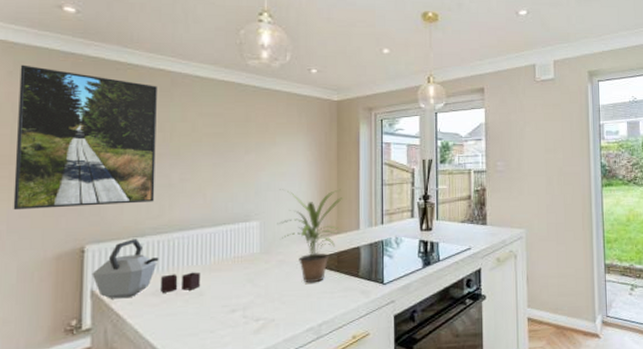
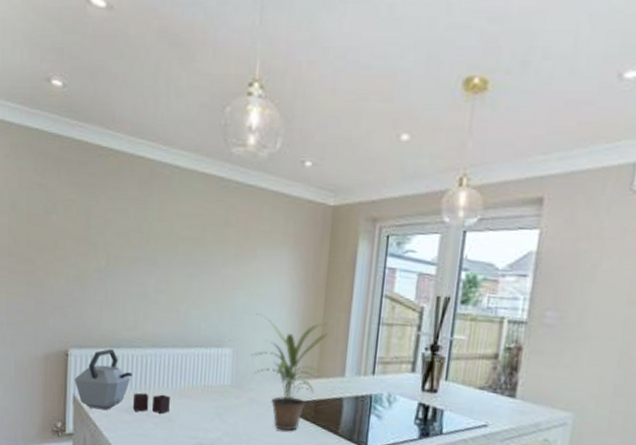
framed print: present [13,64,157,211] -> none [11,147,137,312]

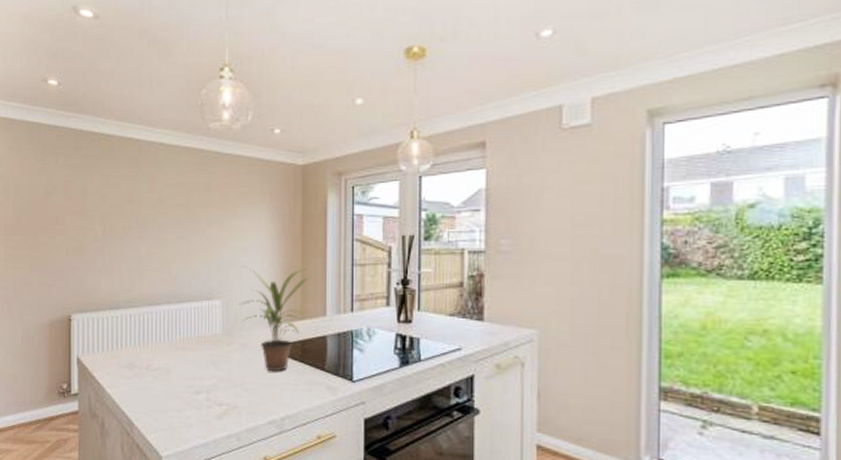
kettle: present [74,349,170,414] -> none [77,311,167,368]

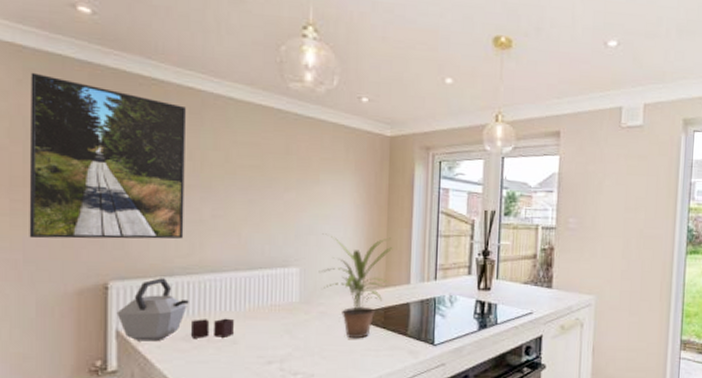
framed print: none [17,140,126,278] -> present [29,72,186,239]
kettle: none [77,311,167,368] -> present [116,278,234,342]

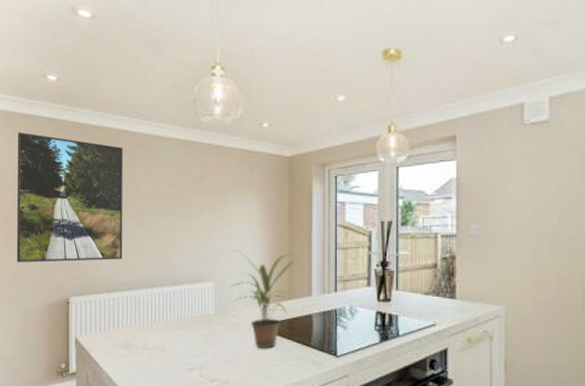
kettle: present [116,278,234,342] -> none [75,293,162,348]

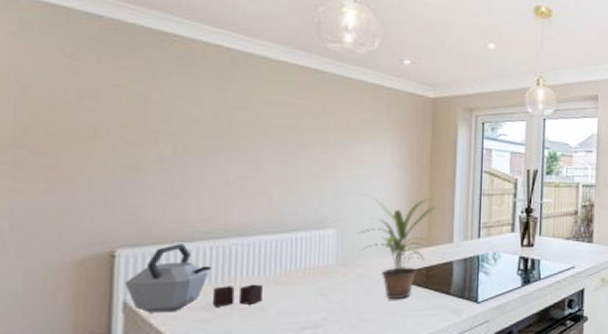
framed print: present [16,132,123,263] -> none [18,24,212,204]
kettle: none [75,293,162,348] -> present [124,244,262,313]

